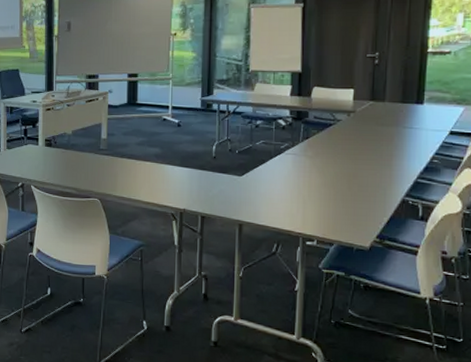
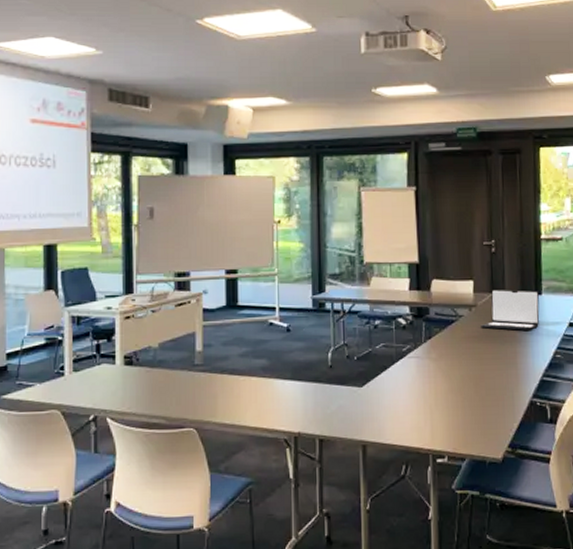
laptop: none [358,97,420,136] -> present [481,289,540,330]

